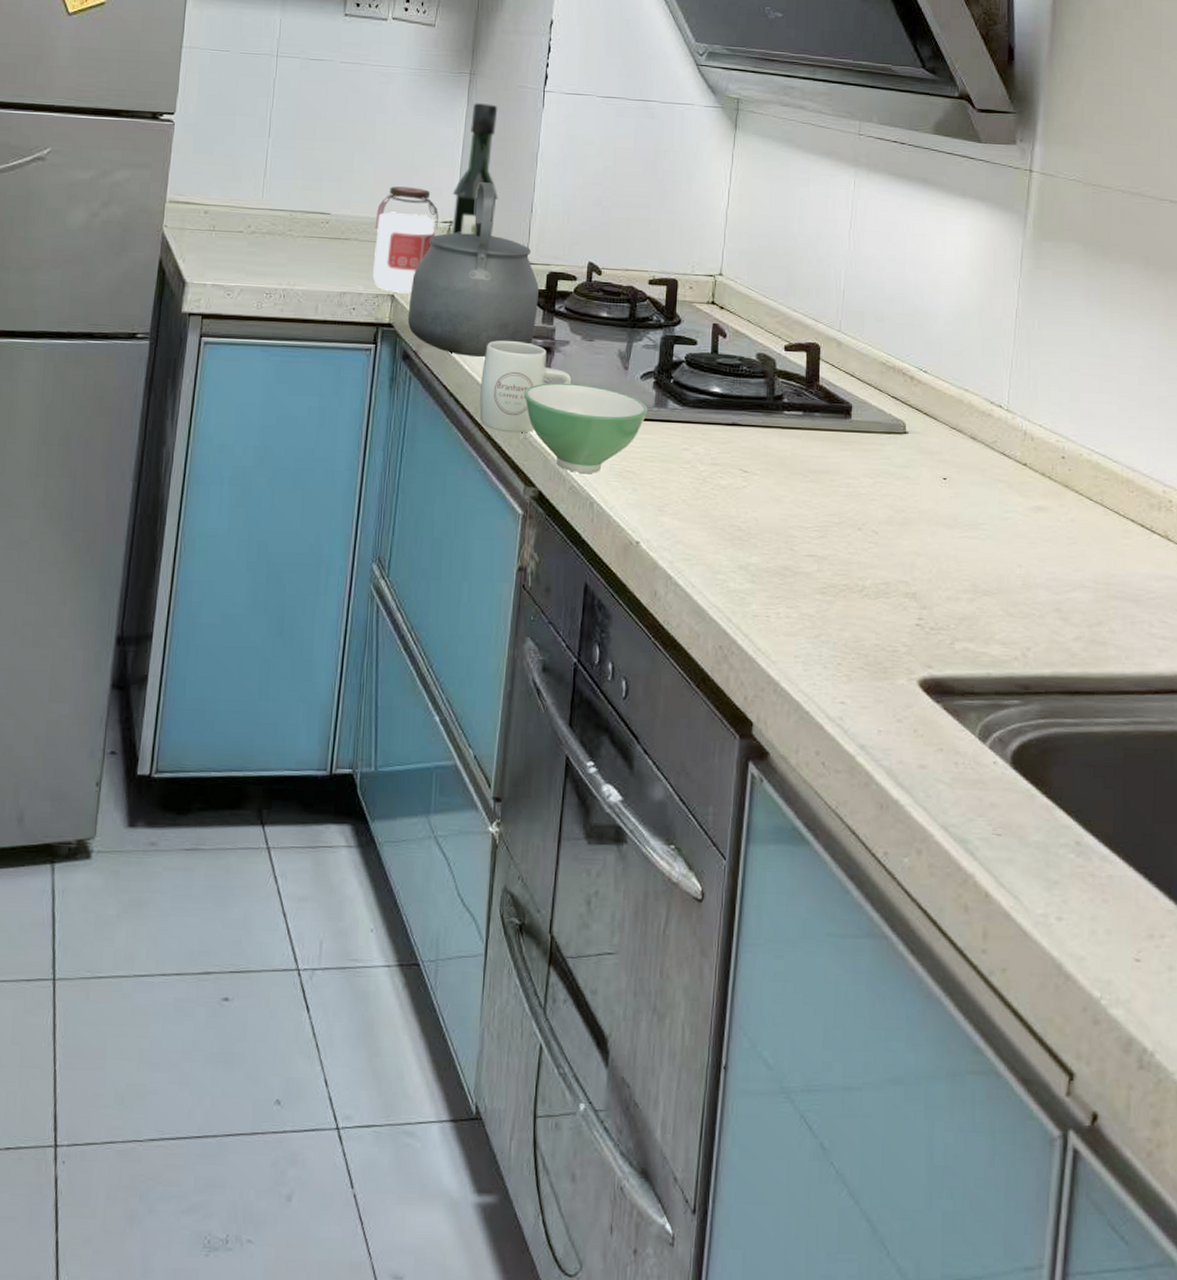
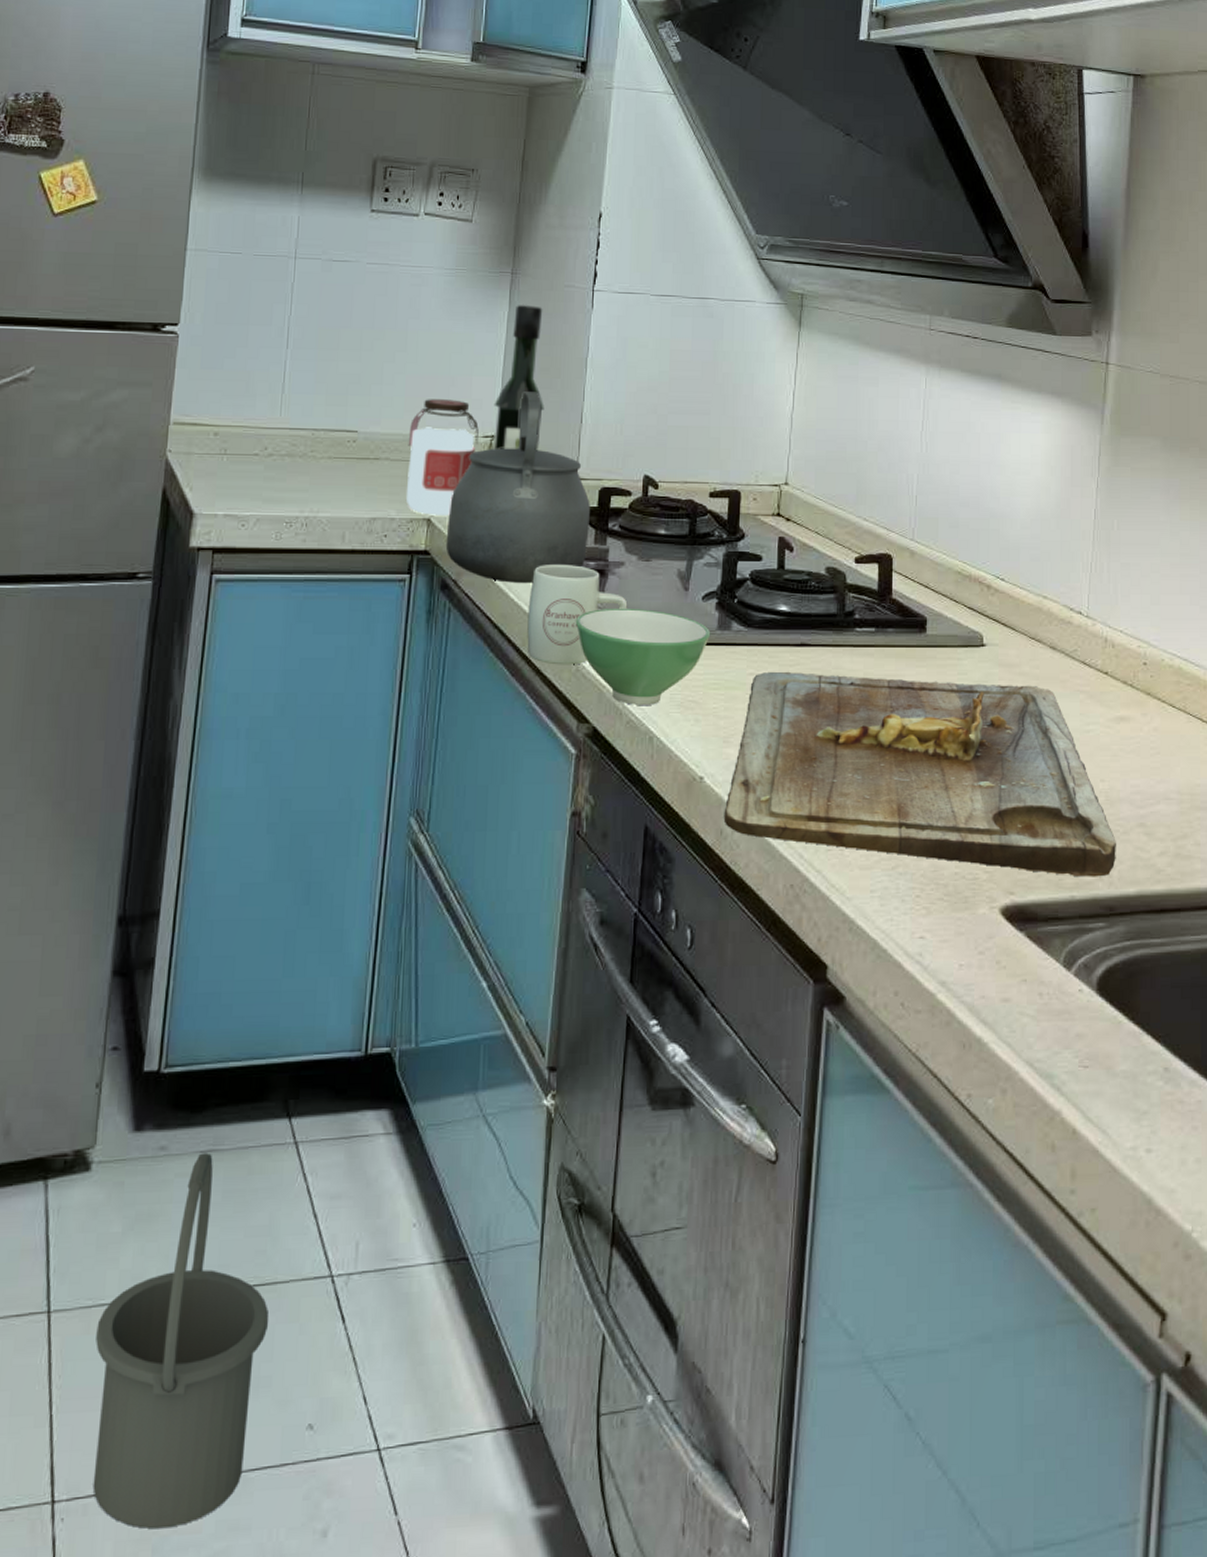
bucket: none [89,850,243,1179] -> present [93,1152,269,1529]
cutting board: none [658,448,1032,657] -> present [723,671,1116,878]

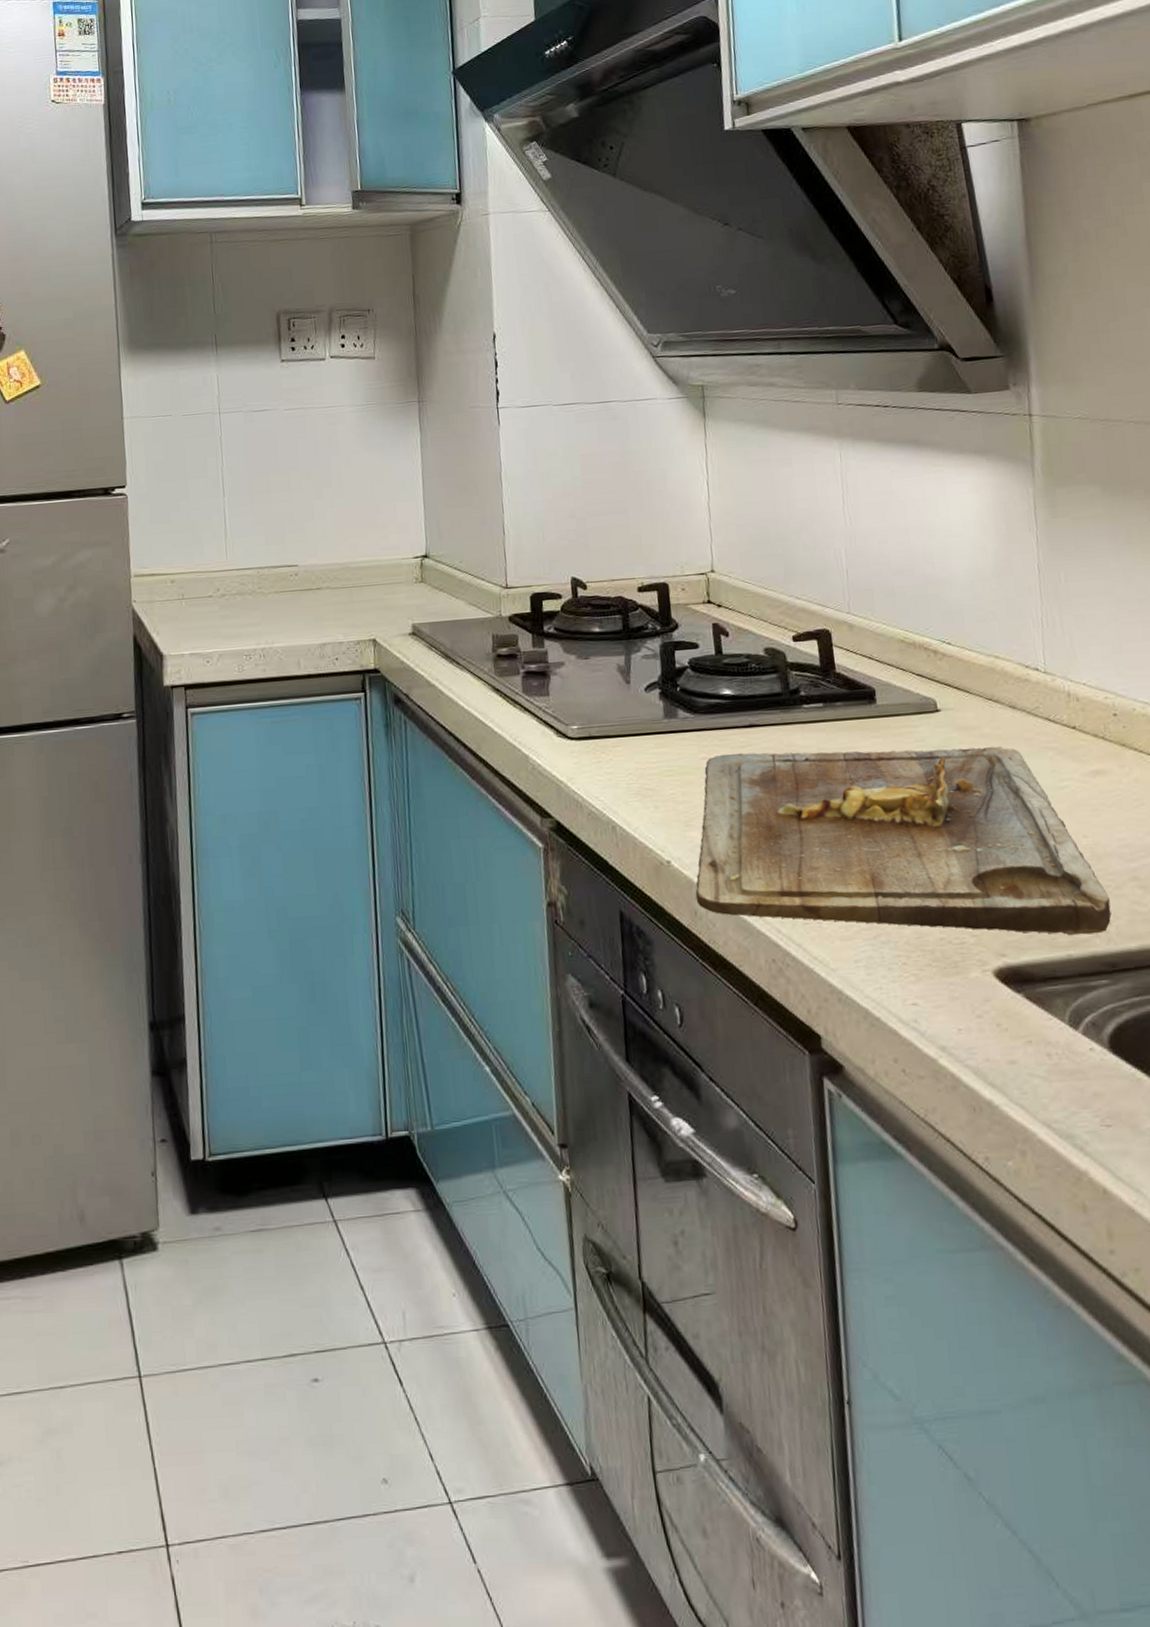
bucket: present [93,1152,269,1529] -> none [183,1232,334,1572]
jar: present [407,399,479,516] -> none [344,526,410,636]
tea kettle: present [445,392,590,583] -> none [391,510,527,692]
bottle: present [492,305,545,451] -> none [419,429,467,568]
mug: present [527,563,628,665] -> none [478,669,573,766]
bowl: present [575,607,711,705] -> none [524,705,659,797]

